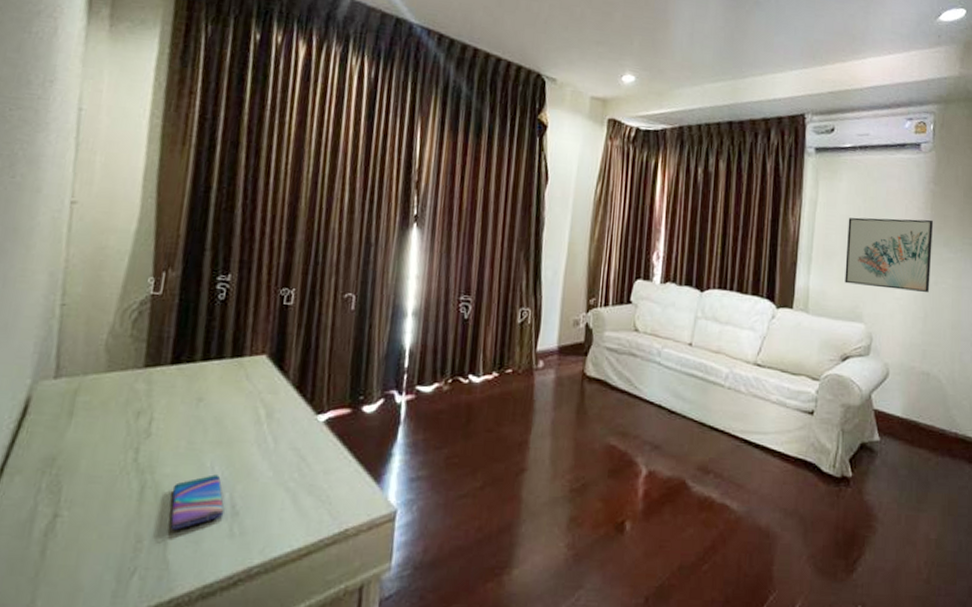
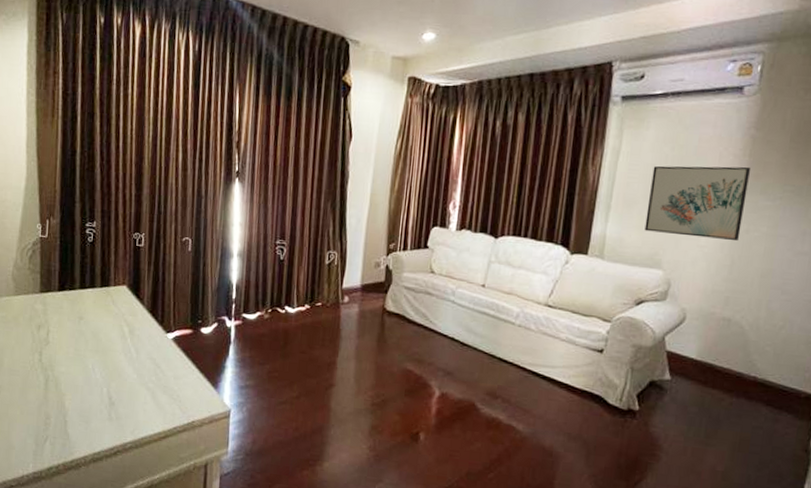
smartphone: present [170,474,224,531] -> none [67,374,104,413]

